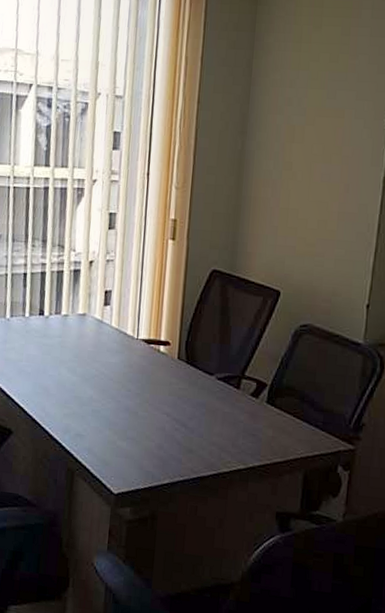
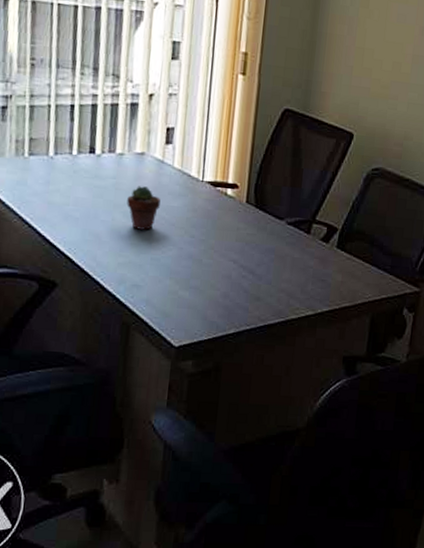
potted succulent: none [71,344,100,384] -> present [127,186,161,230]

